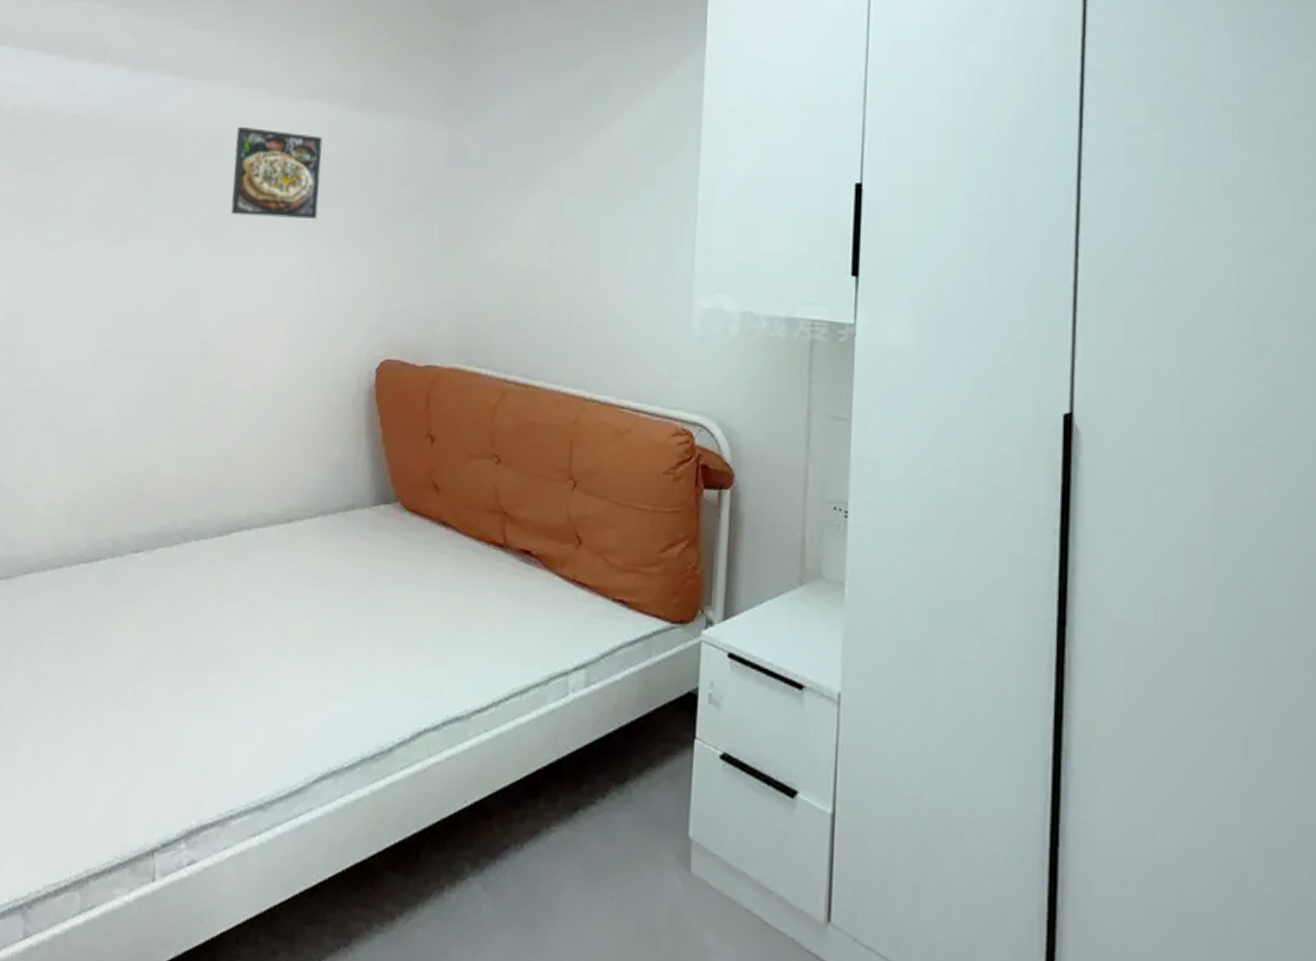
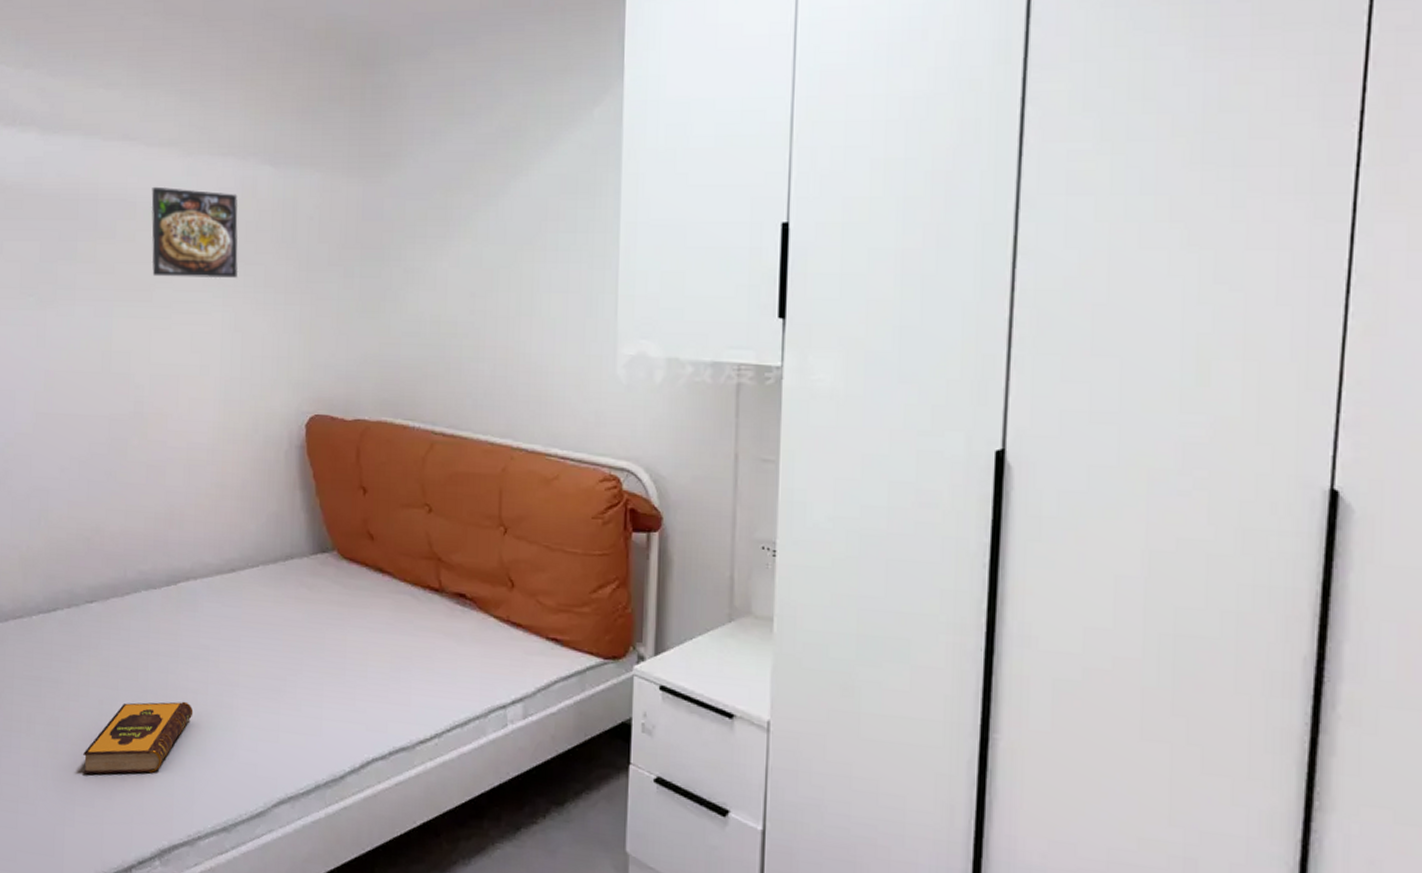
hardback book: none [110,662,236,743] -> present [83,701,194,775]

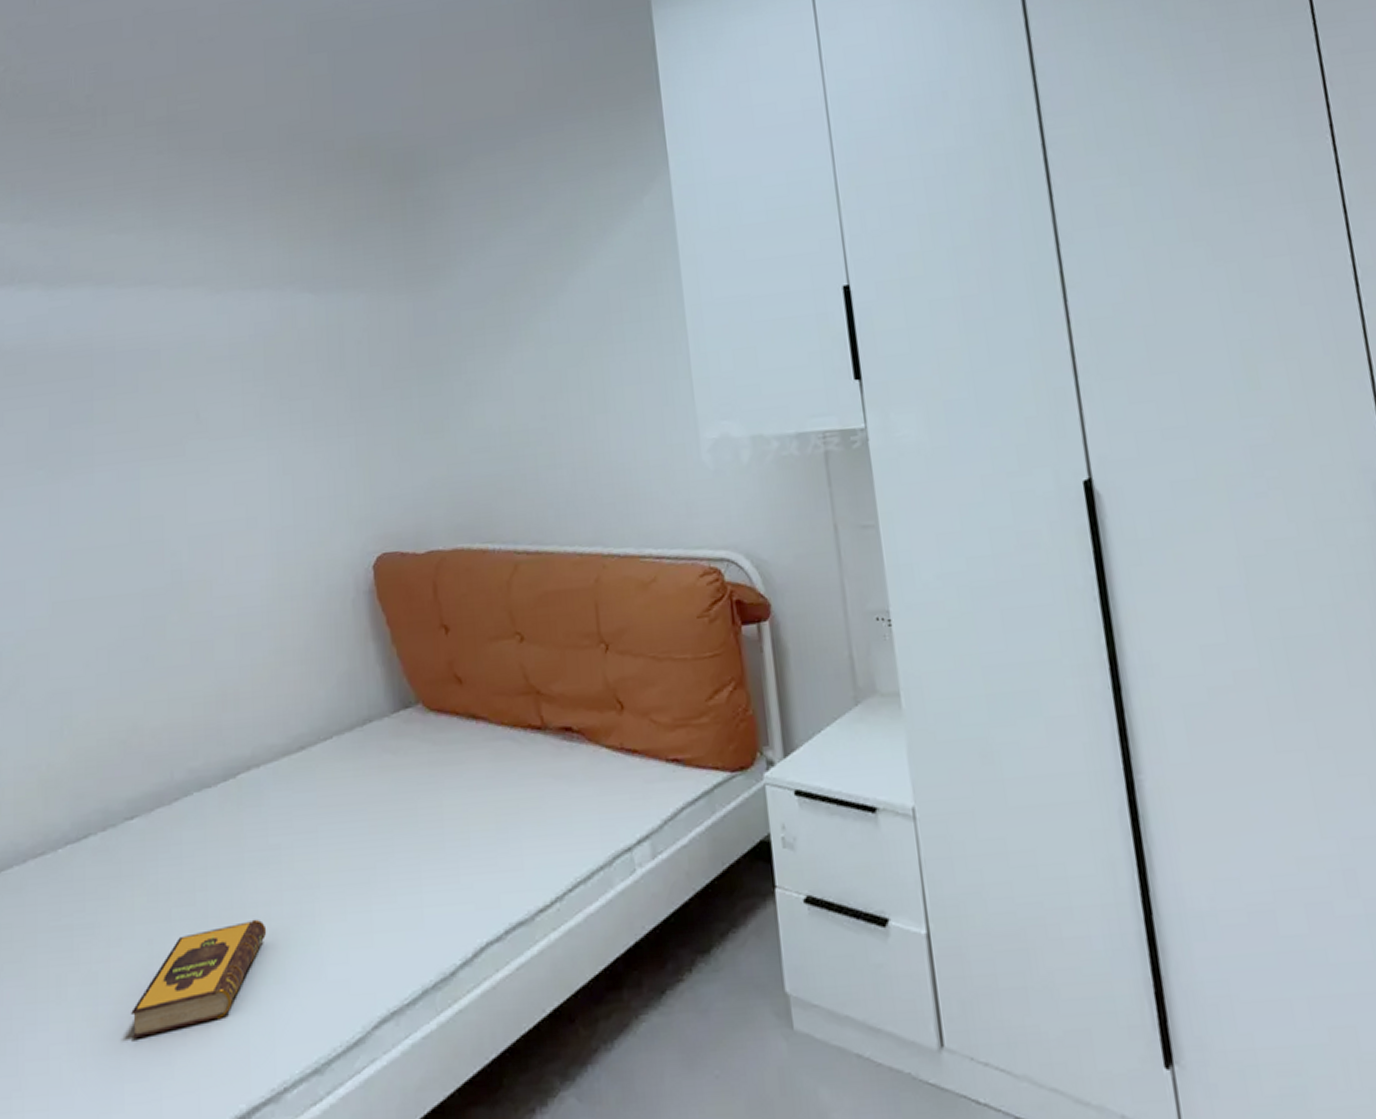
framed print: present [151,186,239,279] -> none [177,327,283,428]

